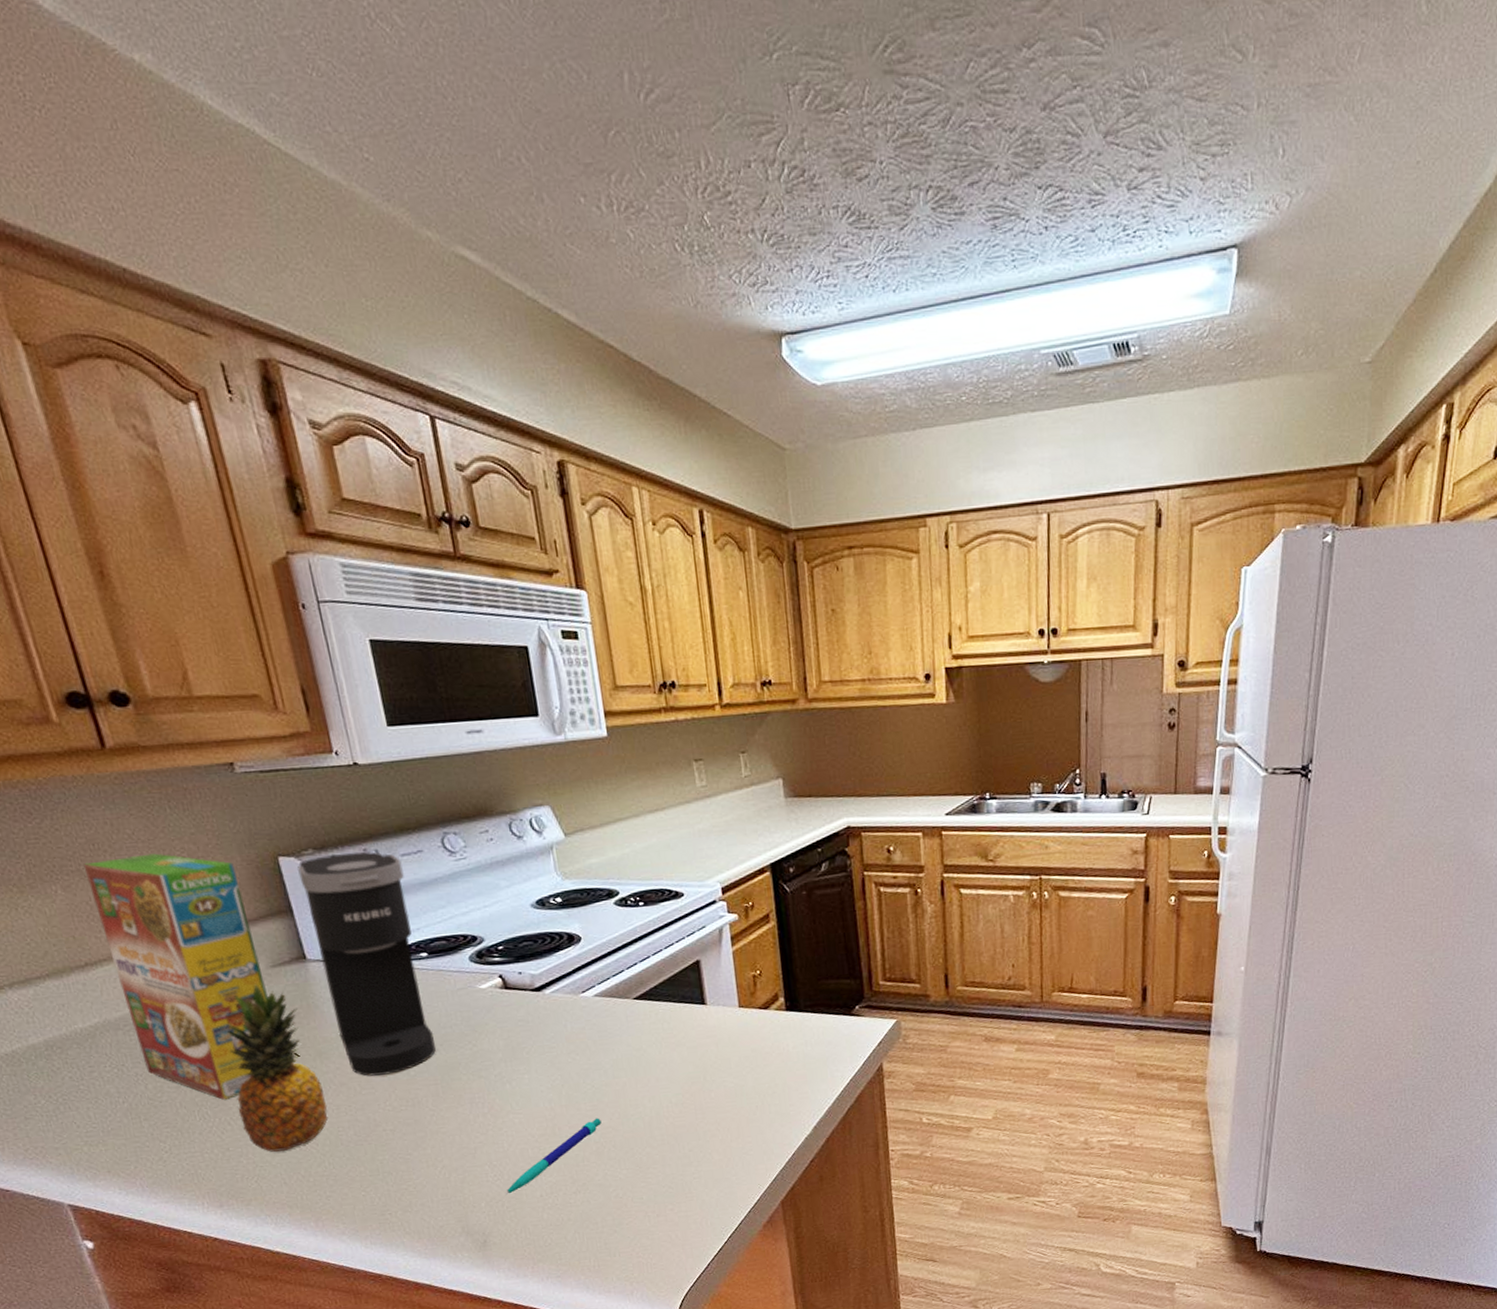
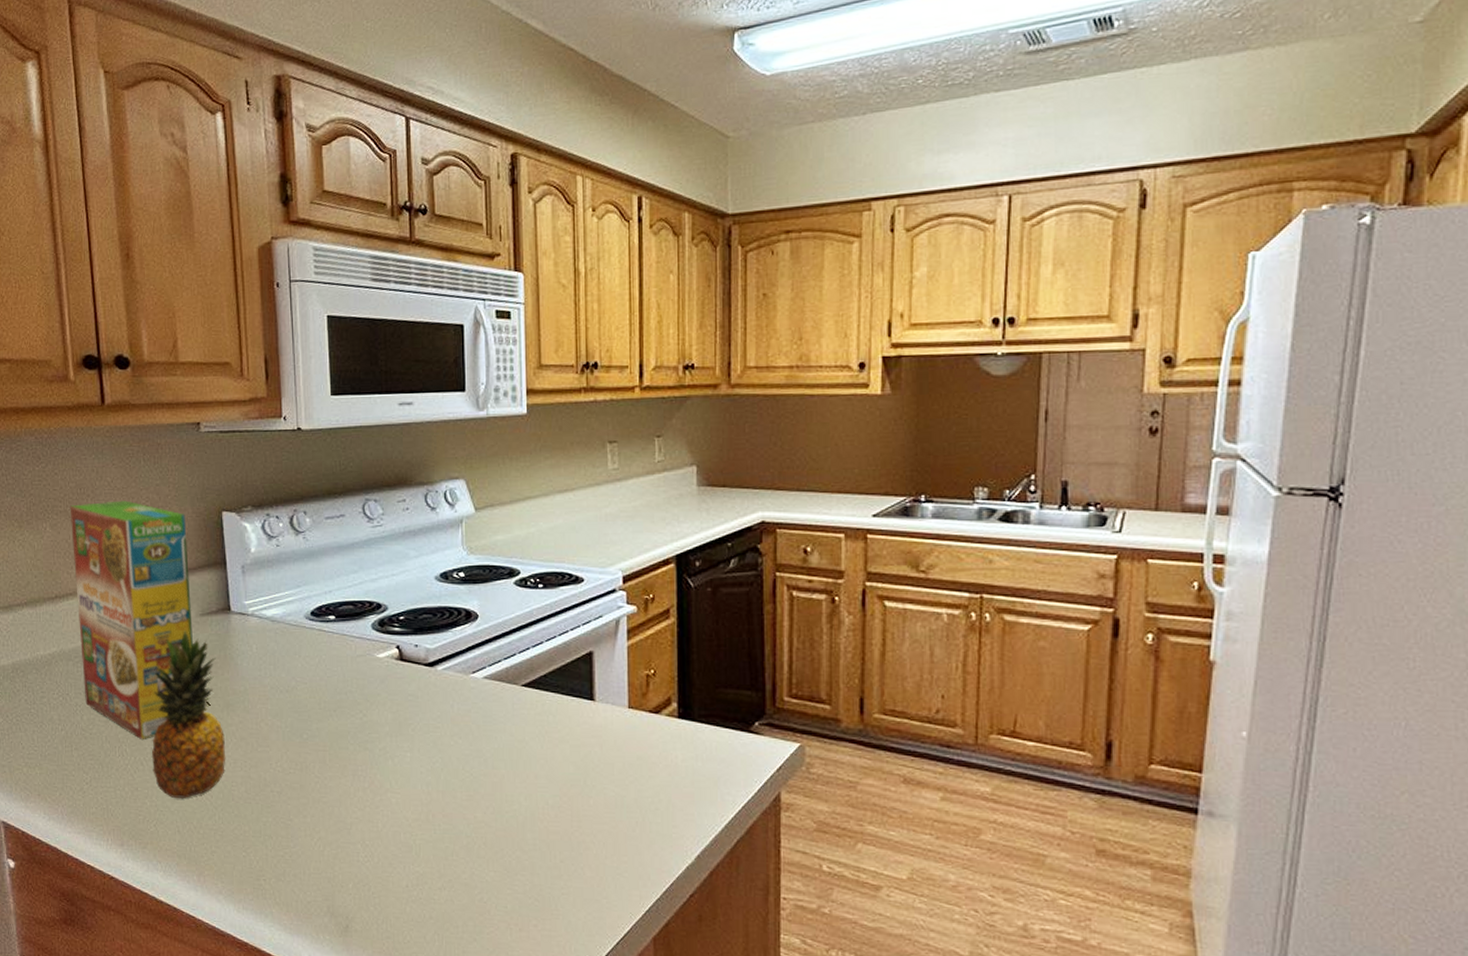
coffee maker: present [297,851,436,1076] -> none [237,511,330,734]
pen: present [505,1118,602,1195] -> none [373,809,475,879]

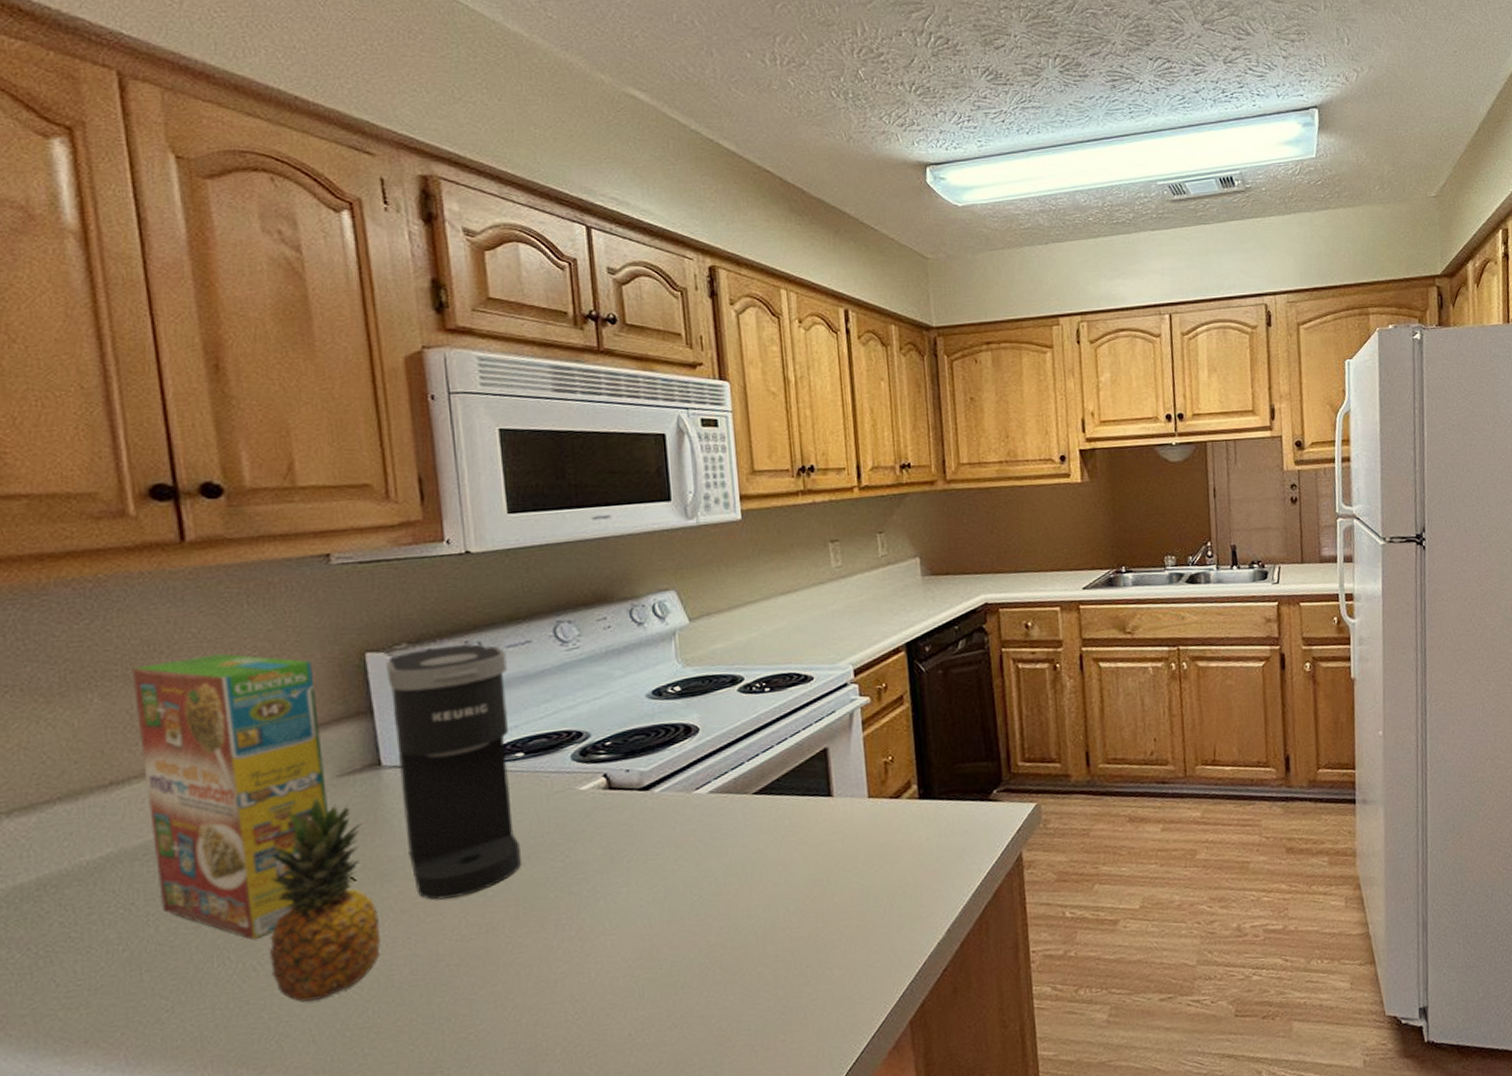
coffee maker: none [237,511,330,734] -> present [386,643,521,900]

